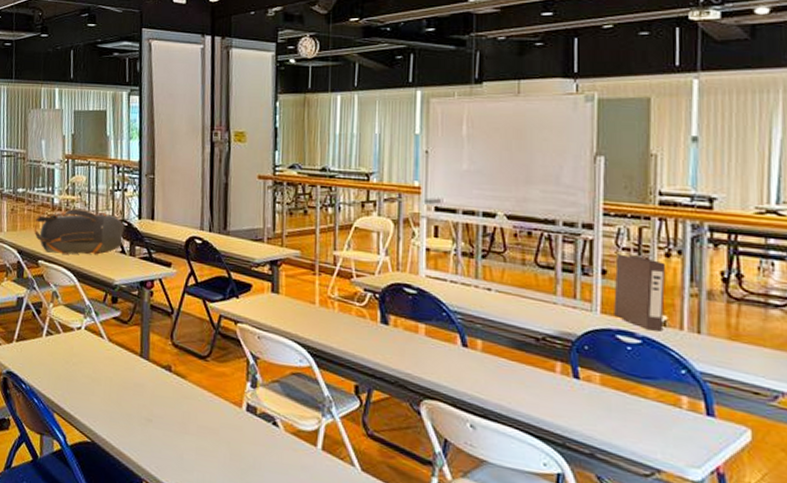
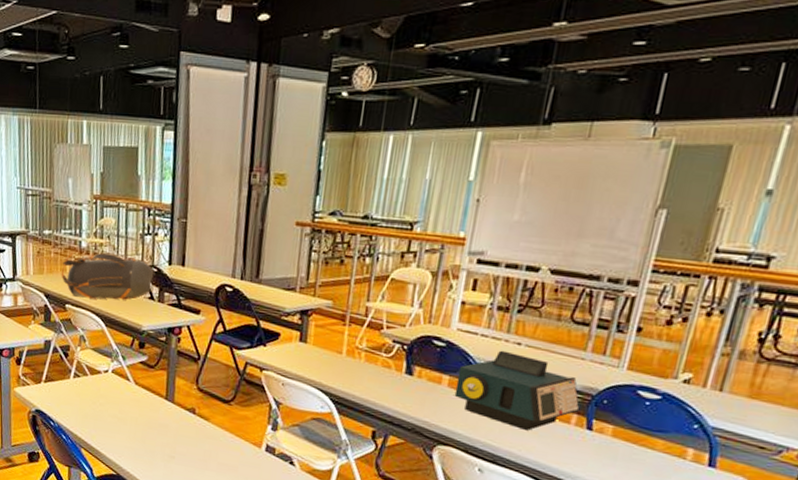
projector: none [433,296,562,381] -> present [454,350,580,430]
binder: present [614,254,666,332] -> none [640,311,705,389]

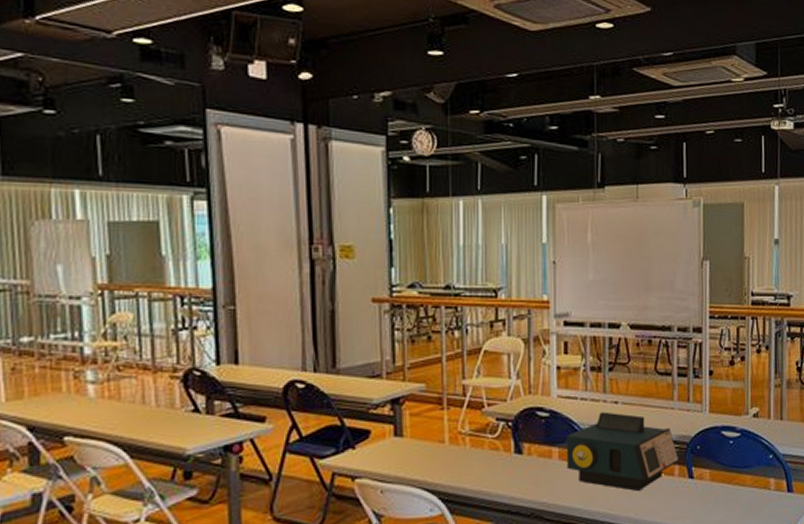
backpack: present [61,252,154,300] -> none [53,358,197,424]

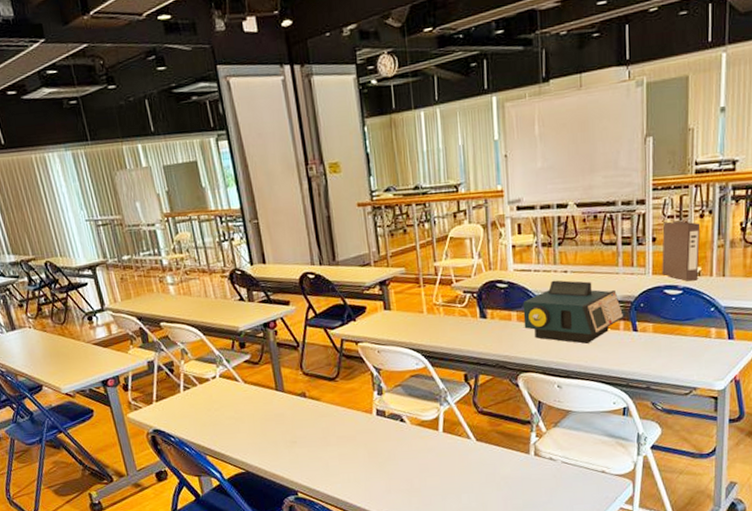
binder: none [719,354,758,423] -> present [662,220,701,282]

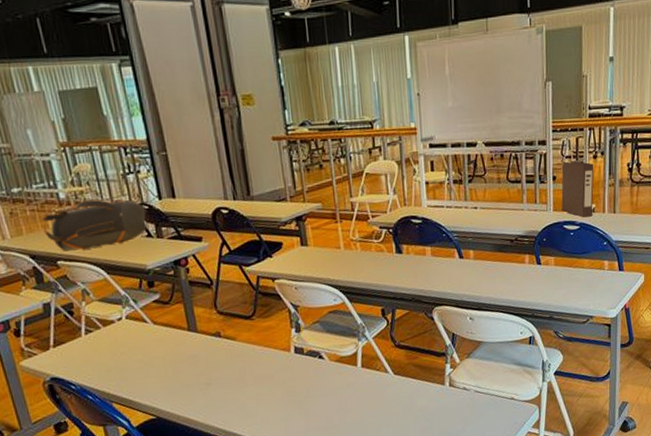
backpack: none [147,265,239,314] -> present [41,199,147,251]
projector: present [523,280,624,344] -> none [436,216,529,277]

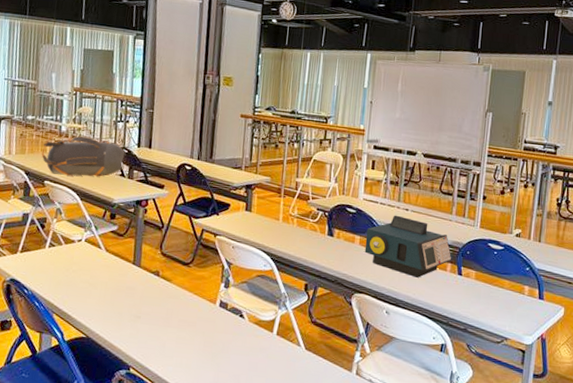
projector: none [436,216,529,277] -> present [364,215,452,278]
binder: present [561,161,594,218] -> none [488,184,524,241]

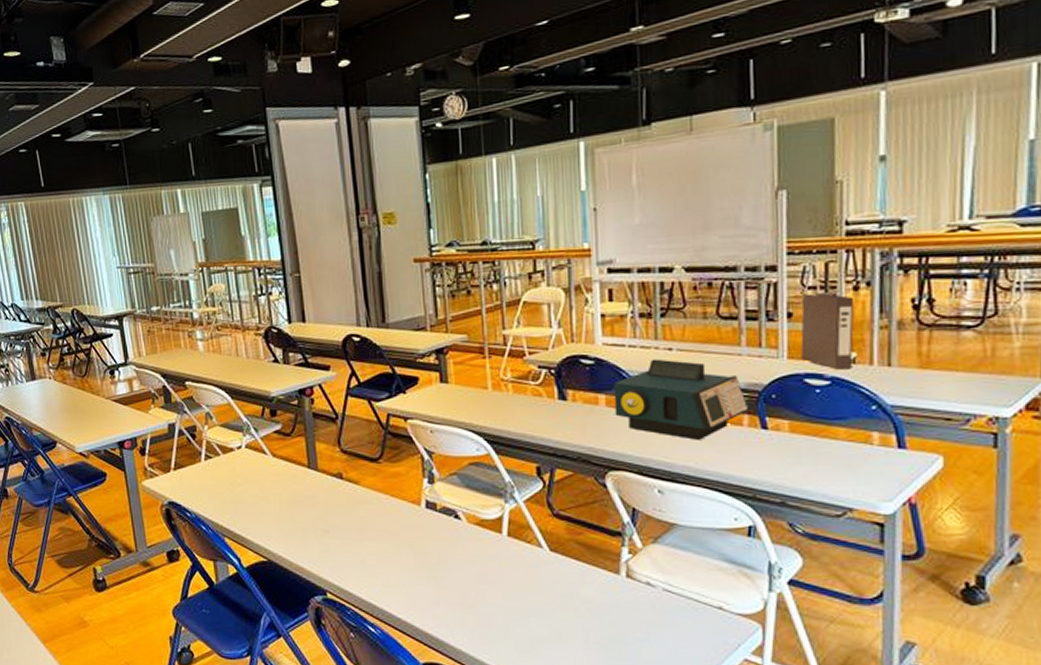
backpack: present [41,135,125,177] -> none [175,320,275,372]
binder: none [488,184,524,241] -> present [800,293,855,370]

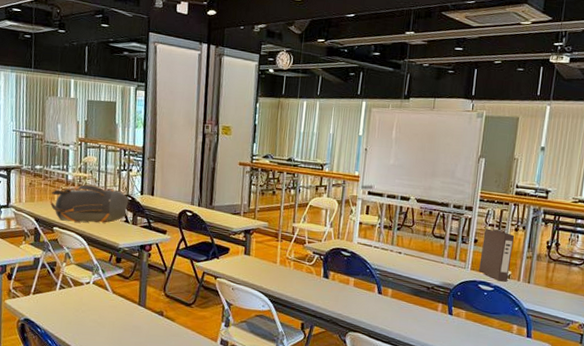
backpack: none [175,320,275,372] -> present [50,184,129,223]
projector: present [613,358,749,440] -> none [358,258,443,317]

